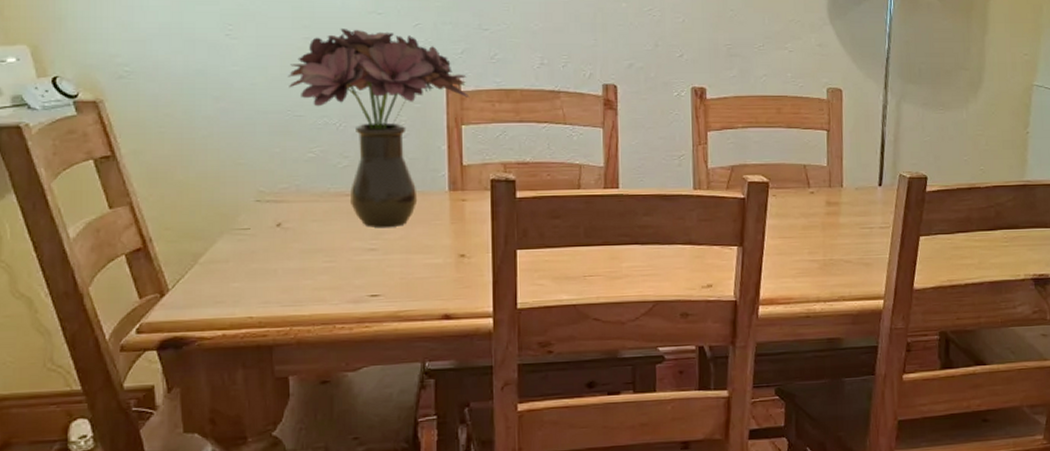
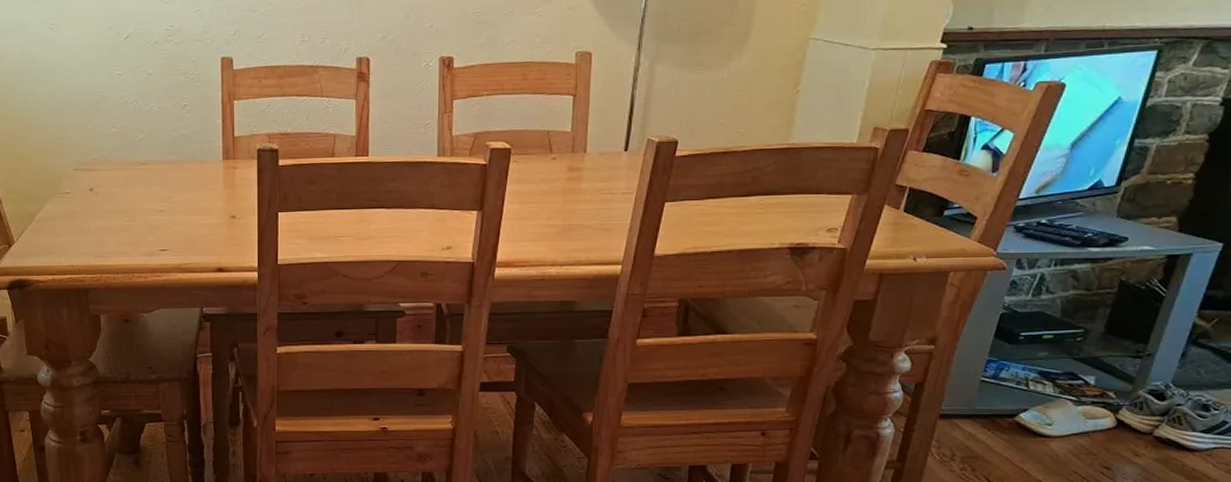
flower arrangement: present [287,27,470,227] -> none [96,17,241,192]

